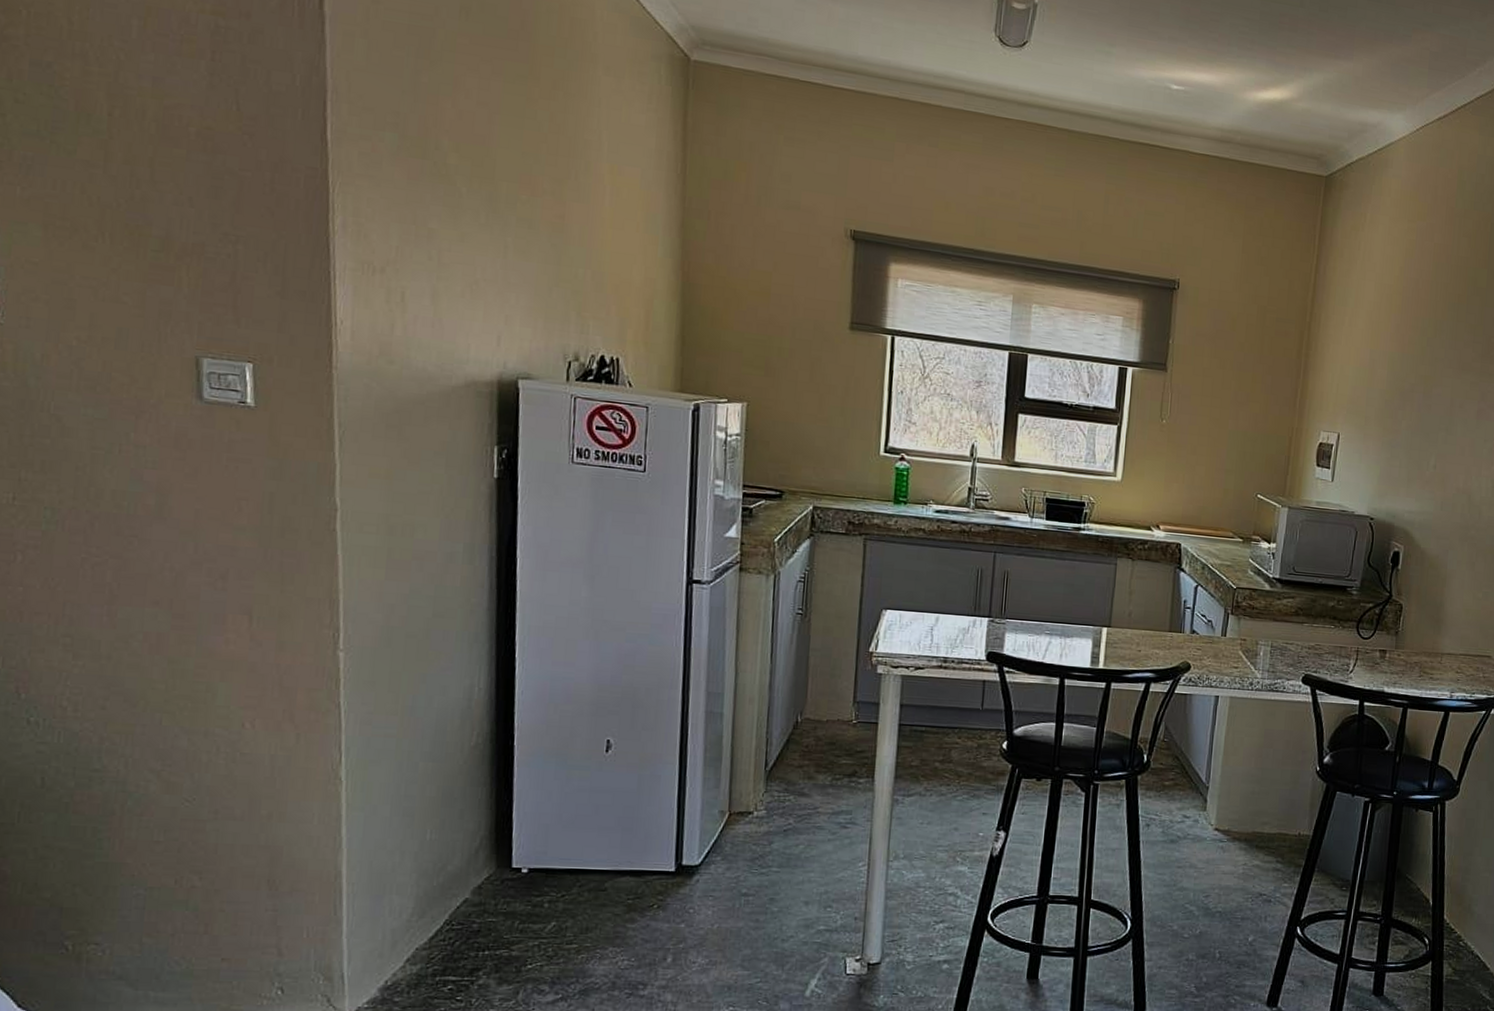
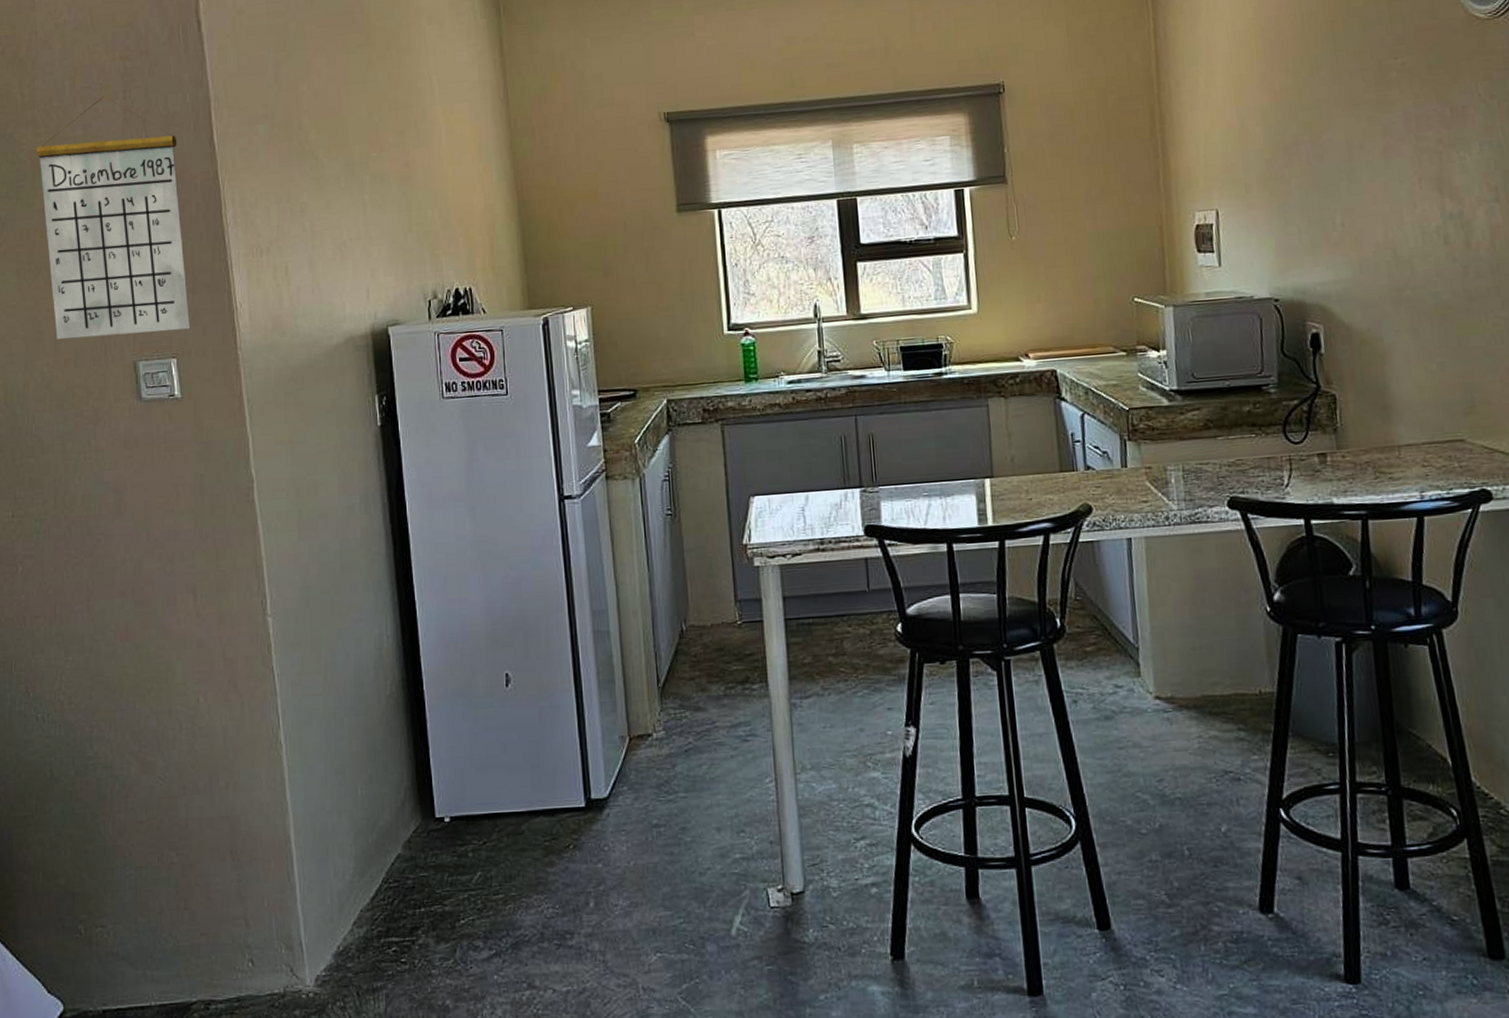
calendar: none [84,50,279,335] -> present [36,96,191,339]

